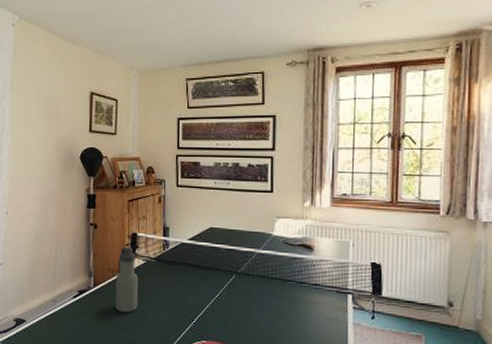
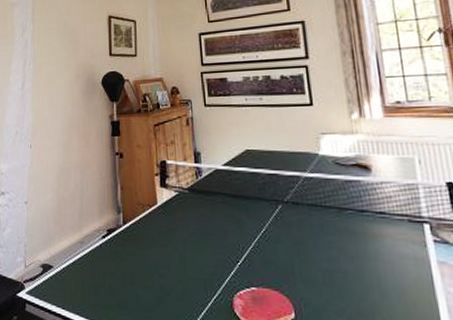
water bottle: present [115,246,139,313] -> none [146,176,174,254]

